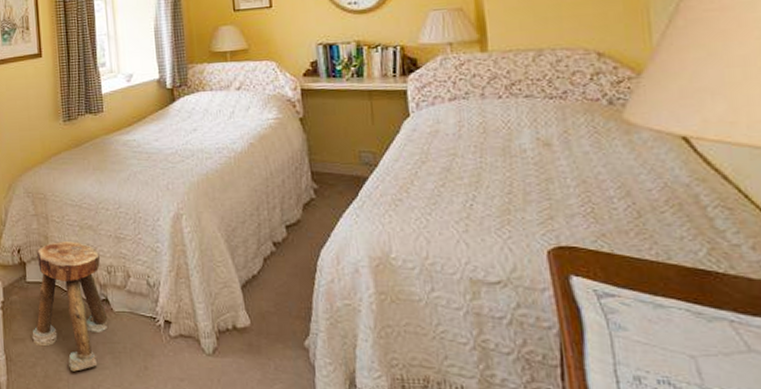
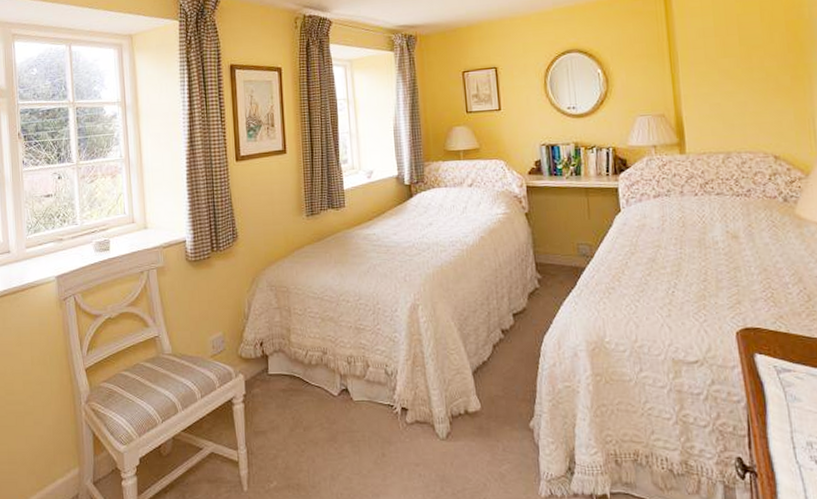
stool: present [32,242,108,372] -> none [273,333,348,462]

